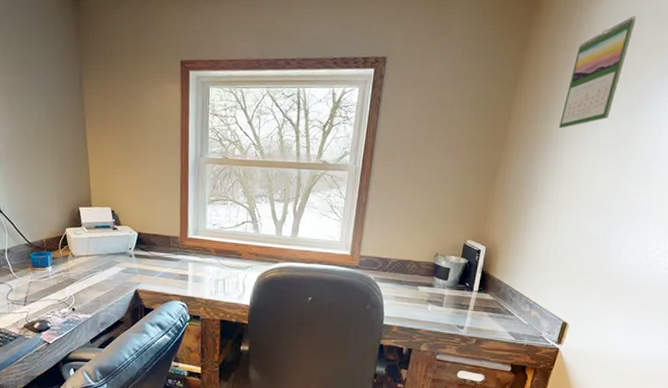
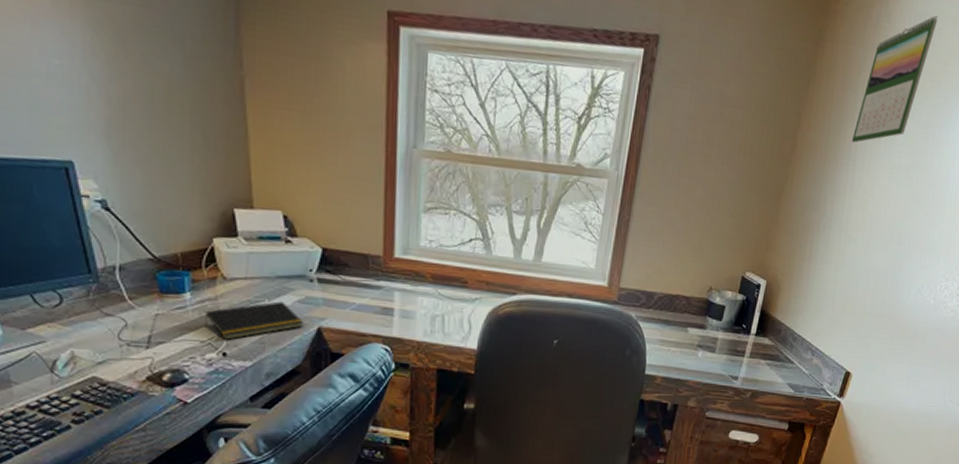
notepad: none [61,271,126,299] -> present [205,301,304,340]

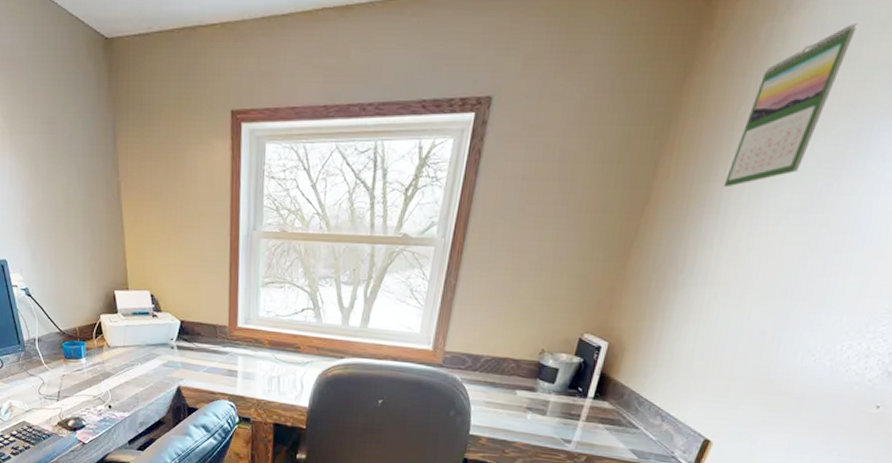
notepad: present [205,301,304,340] -> none [96,365,167,395]

